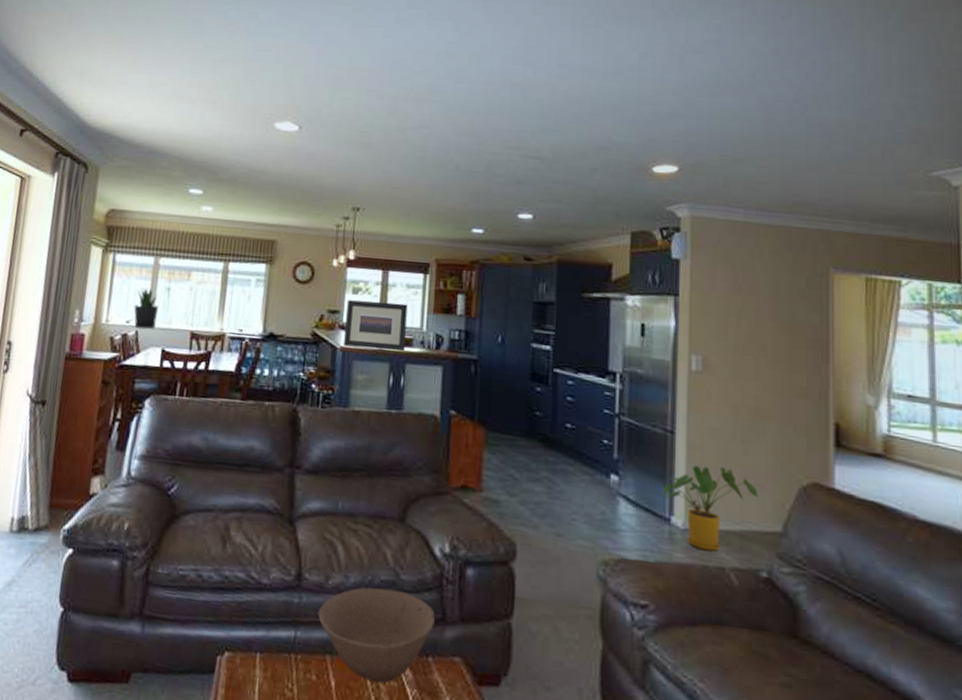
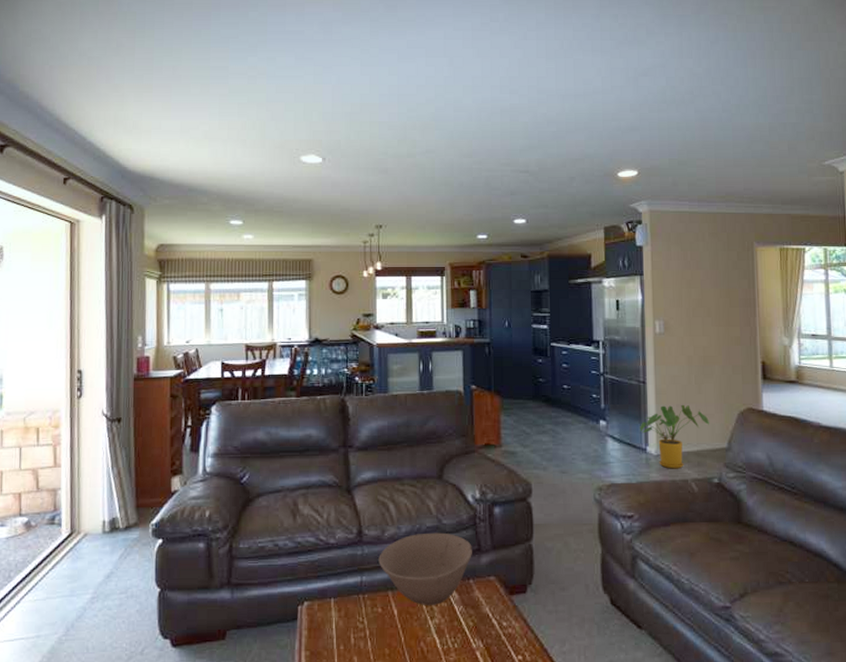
planter: present [134,287,158,330] -> none [192,311,214,347]
picture frame: present [344,300,408,352] -> none [379,303,431,343]

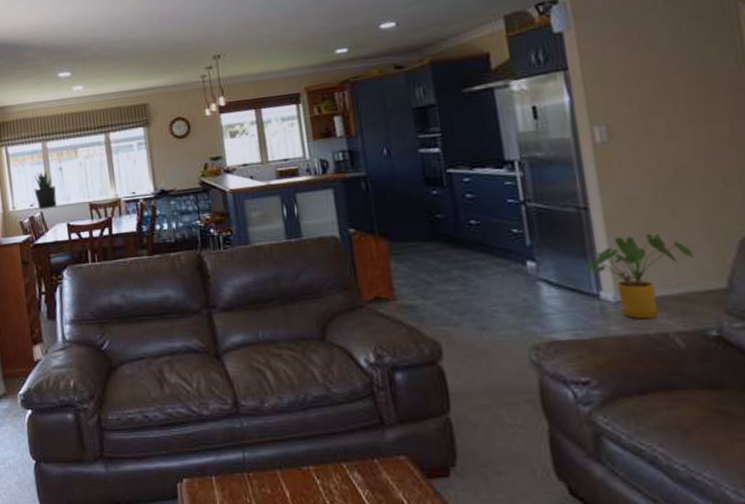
planter: none [192,311,214,347] -> present [34,171,57,210]
bowl: present [378,532,472,606] -> none [260,403,374,489]

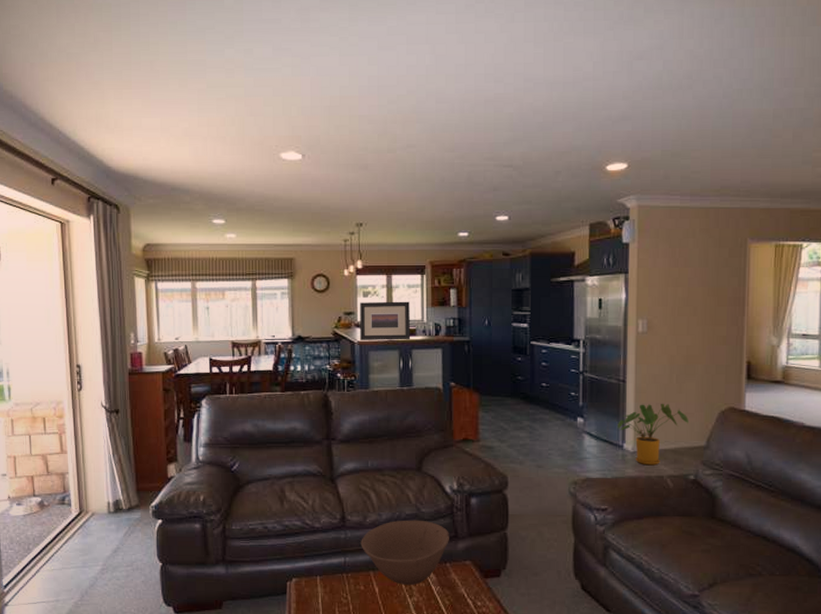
planter: present [34,171,57,210] -> none [180,309,201,344]
picture frame: none [227,137,293,188] -> present [360,301,411,340]
bowl: none [260,403,374,489] -> present [361,520,449,586]

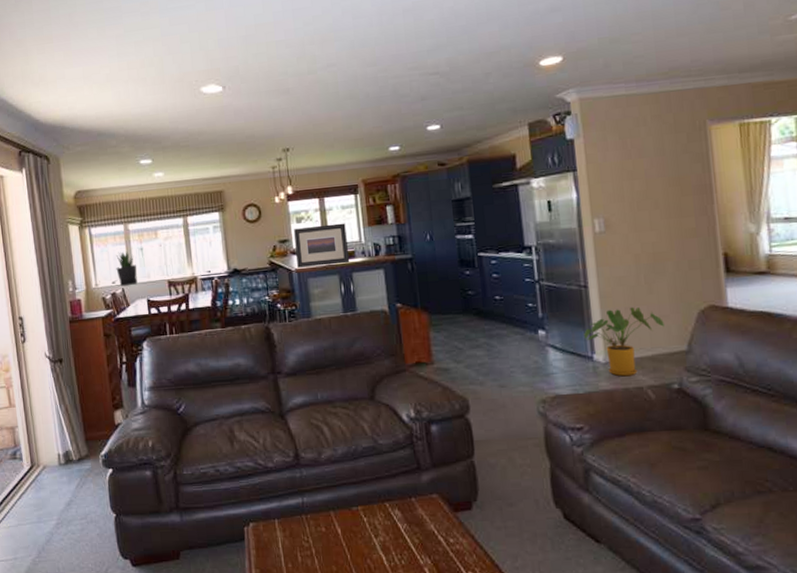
planter: none [180,309,201,344] -> present [116,251,138,287]
bowl: present [361,520,449,586] -> none [317,452,412,525]

